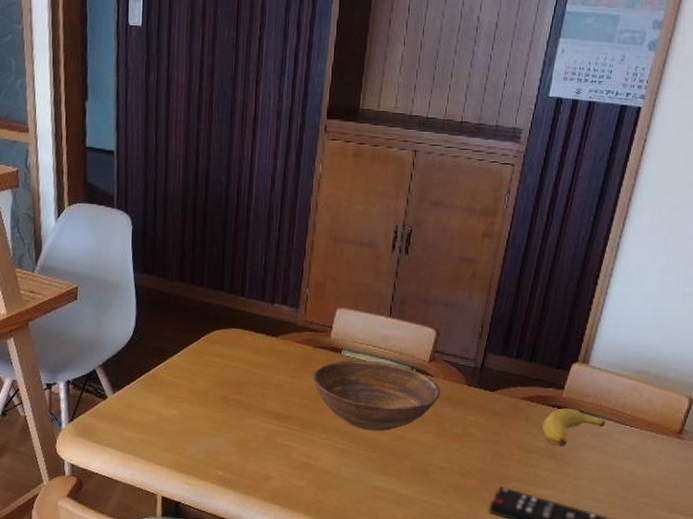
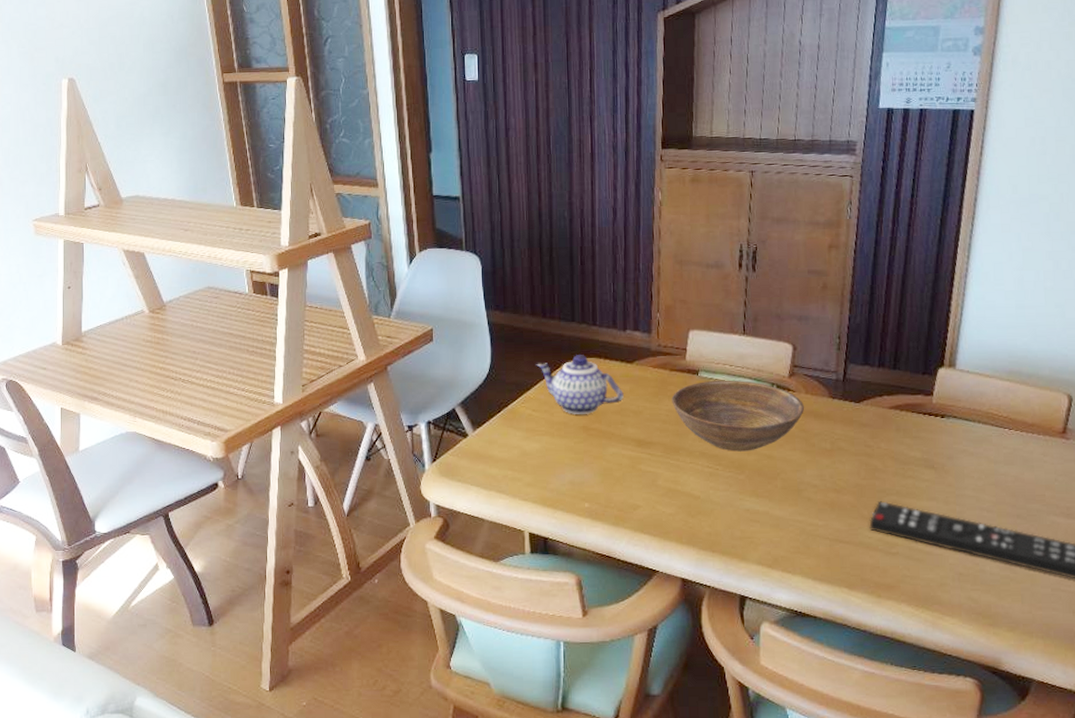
teapot: none [181,325,266,385] -> present [536,355,624,414]
banana: present [542,408,606,446] -> none [915,414,982,455]

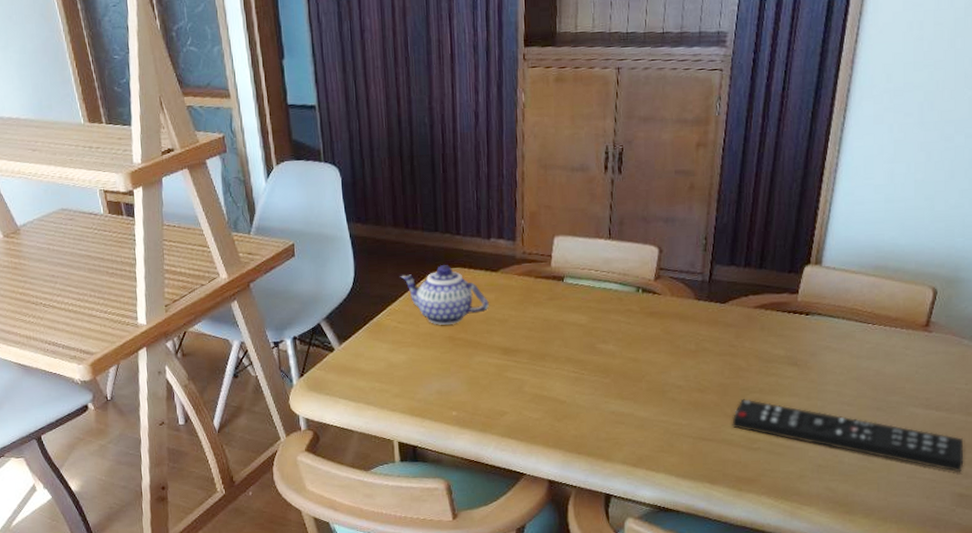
bowl: present [671,380,805,452] -> none [537,285,670,356]

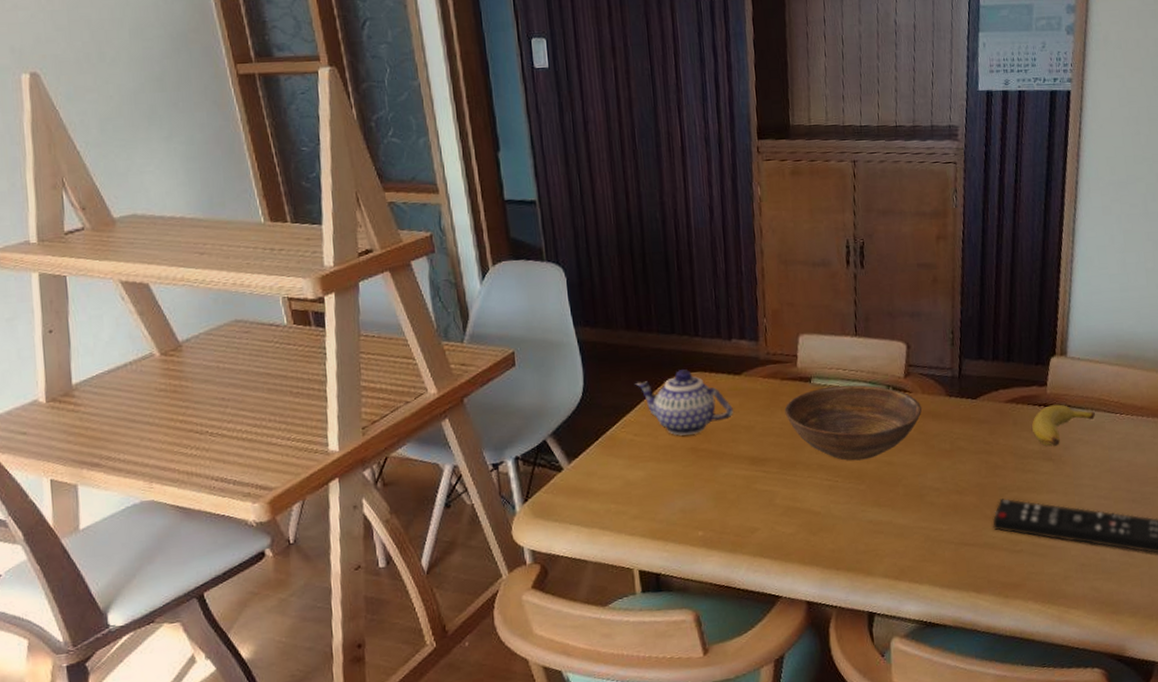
bowl: none [537,285,670,356] -> present [784,384,922,461]
banana: none [780,312,846,352] -> present [1032,404,1095,447]

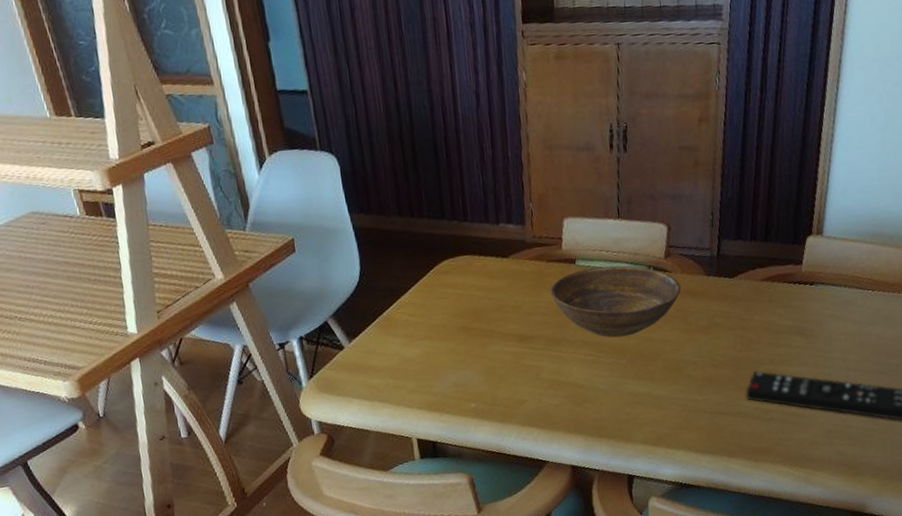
teapot: present [635,369,733,436] -> none [408,253,502,316]
banana: present [1032,404,1095,447] -> none [786,282,848,322]

